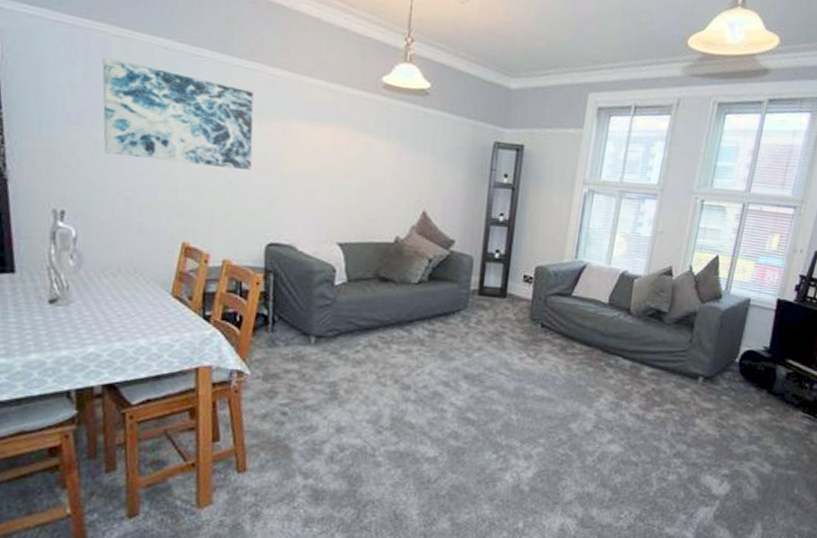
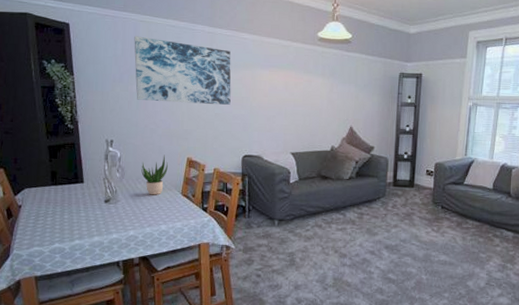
potted plant: none [109,236,152,296] -> present [141,154,168,195]

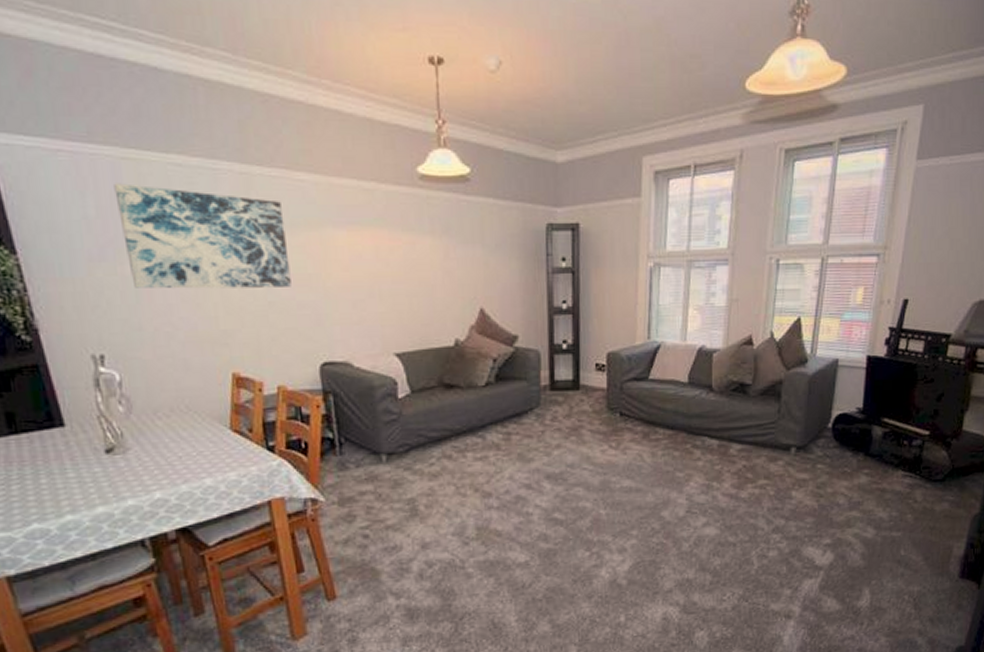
potted plant: present [141,154,168,195] -> none [158,371,203,435]

